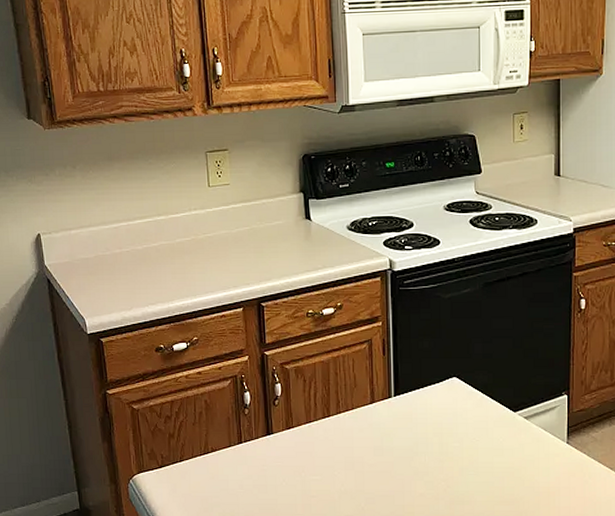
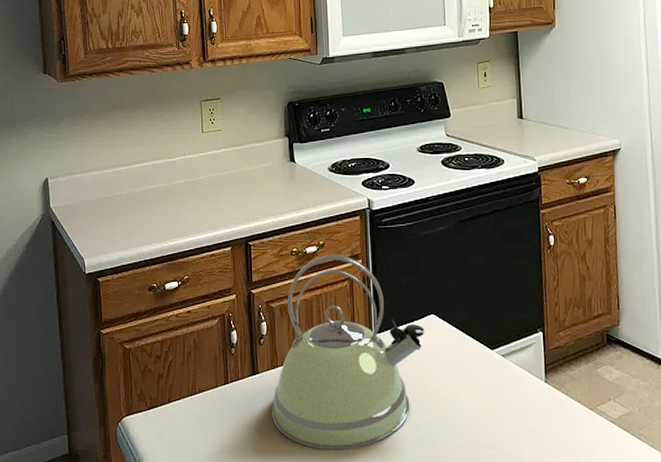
kettle: none [287,316,446,507] -> present [272,254,425,451]

